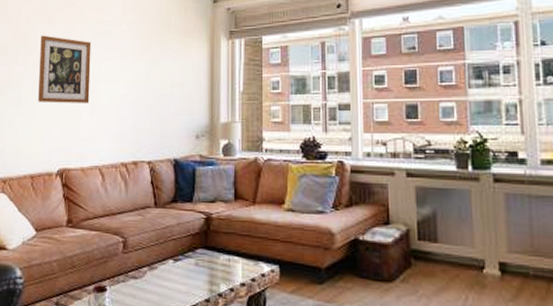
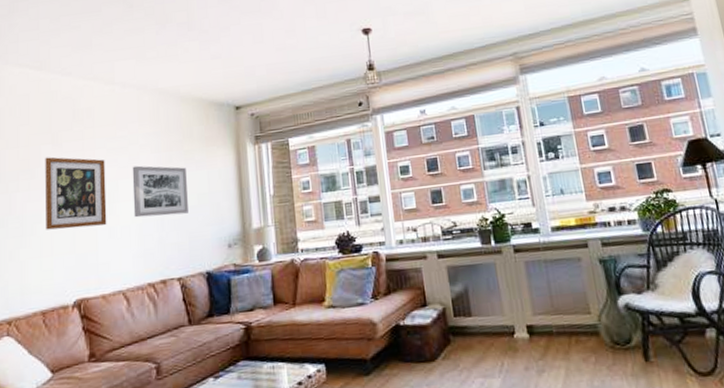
wall art: none [113,50,162,101] -> present [132,165,188,218]

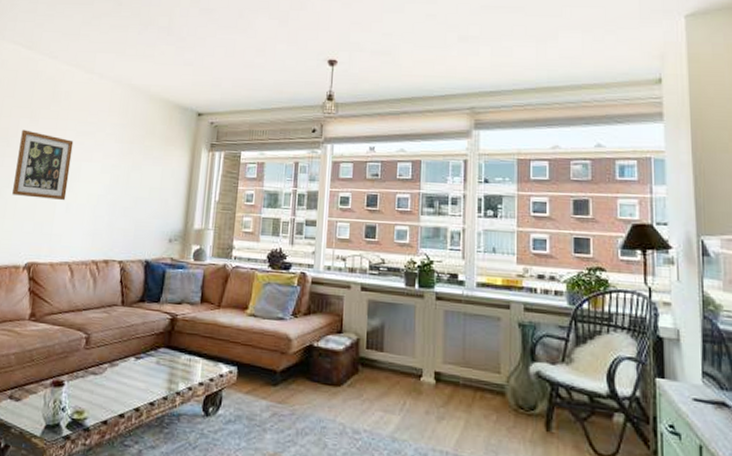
wall art: present [132,165,188,218] -> none [90,151,143,204]

